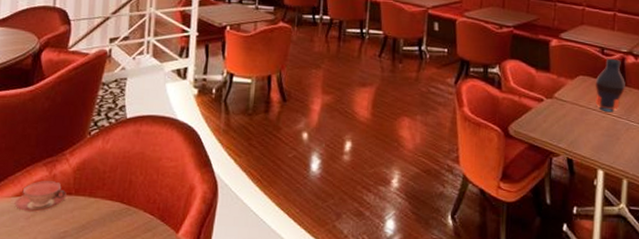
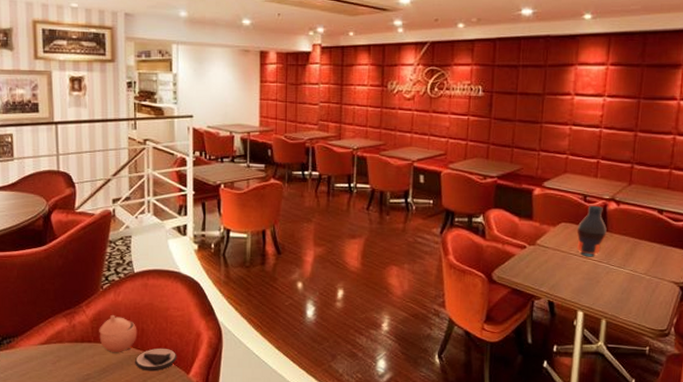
teacup: present [14,181,67,212] -> none [41,330,86,358]
sugar bowl: none [81,165,125,207] -> present [99,315,138,352]
cake slice: none [118,202,167,229] -> present [134,348,177,371]

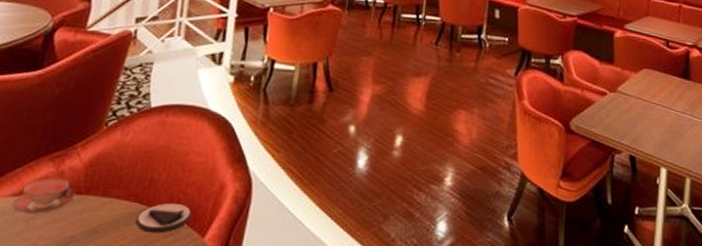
teacup: none [41,330,86,358] -> present [12,178,76,214]
sugar bowl: present [99,315,138,352] -> none [93,160,145,208]
vase: present [576,205,607,256] -> none [659,51,690,107]

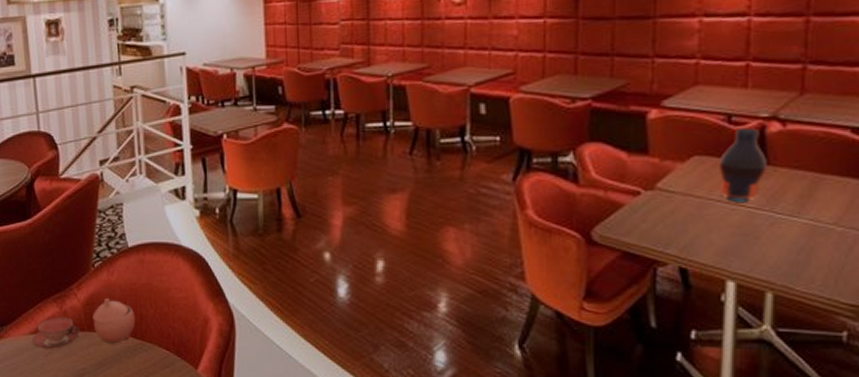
sugar bowl: none [93,160,145,208] -> present [92,299,136,343]
cake slice: present [135,202,192,233] -> none [134,337,183,365]
vase: none [659,51,690,107] -> present [718,127,767,202]

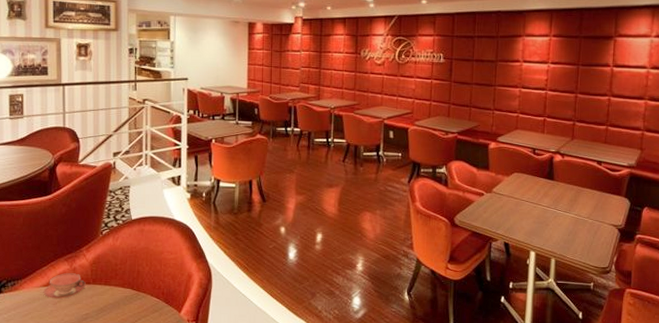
sugar bowl: present [92,299,136,343] -> none [98,259,134,293]
vase: present [718,127,767,202] -> none [527,157,554,202]

